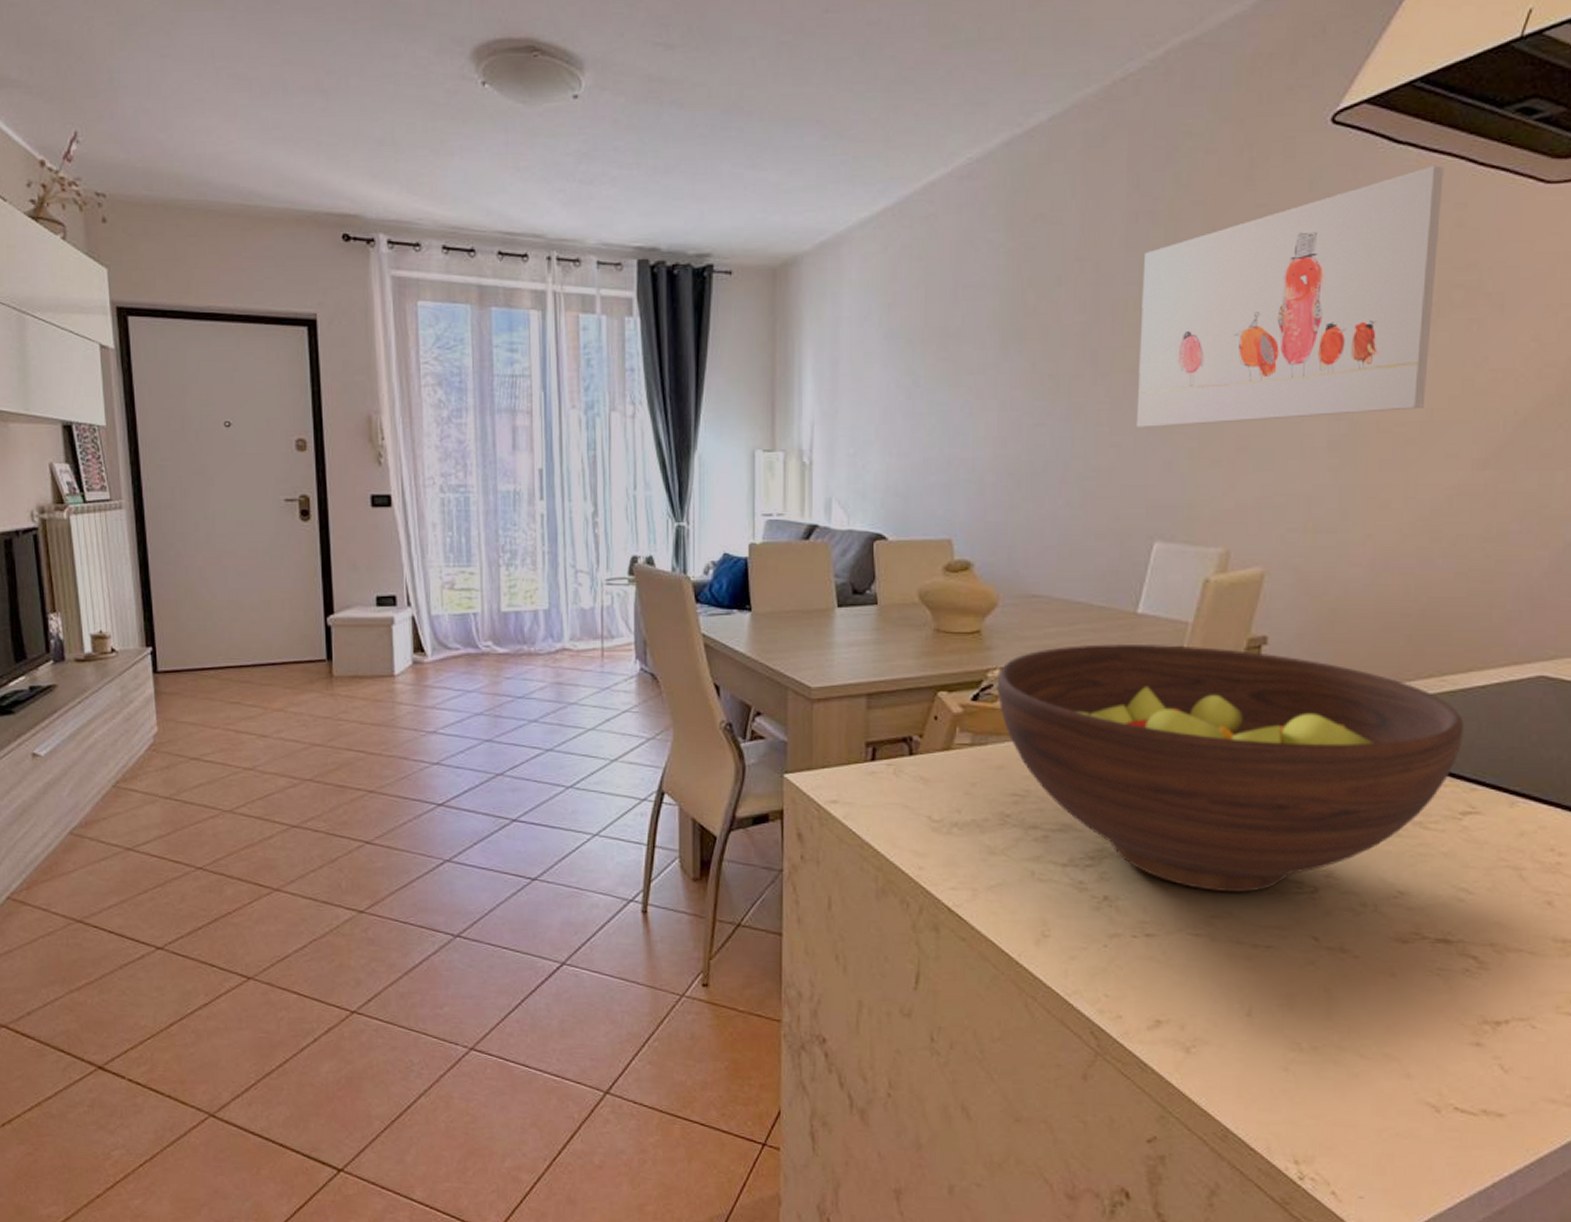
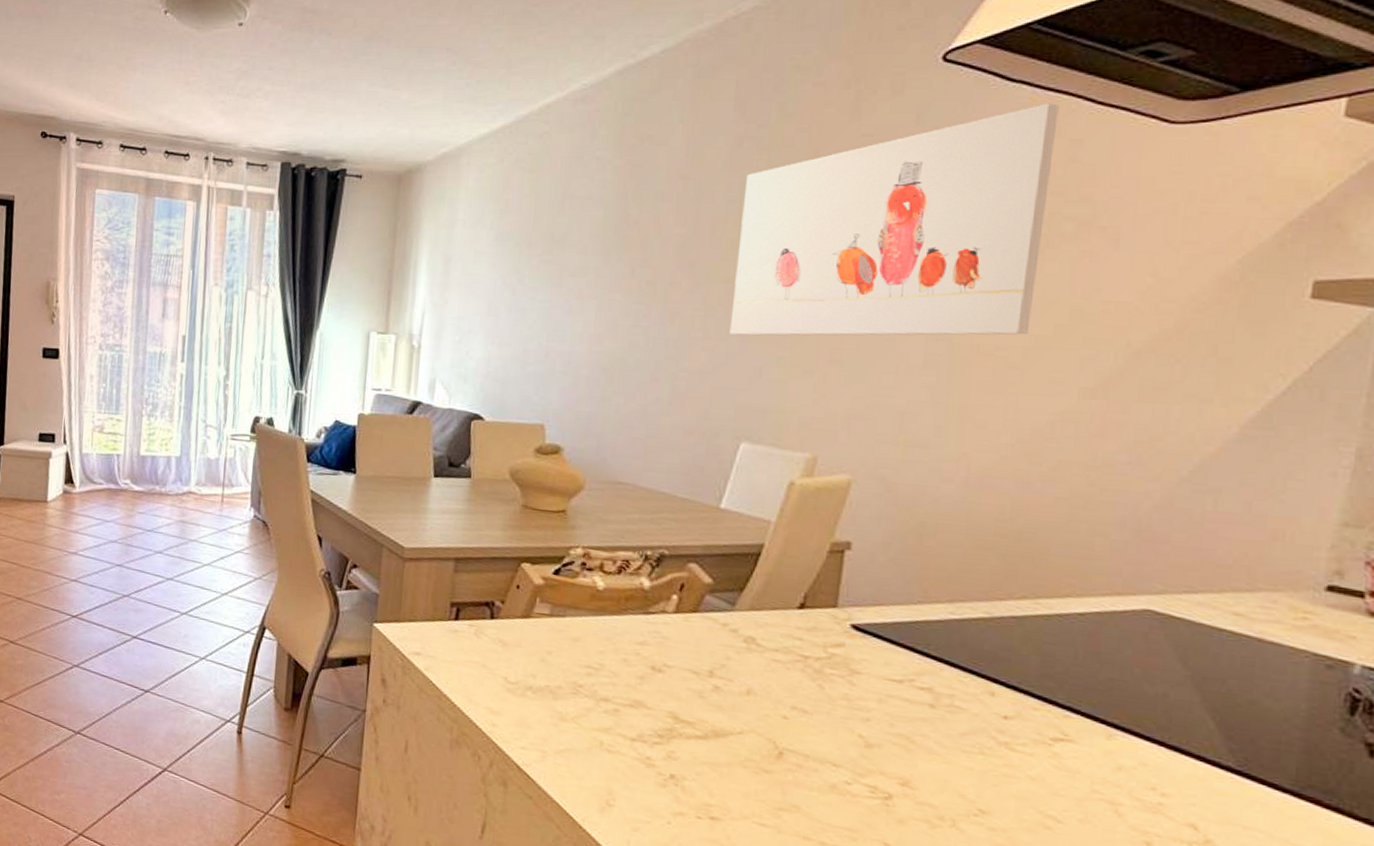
fruit bowl: present [996,643,1465,893] -> none [578,533,1060,790]

